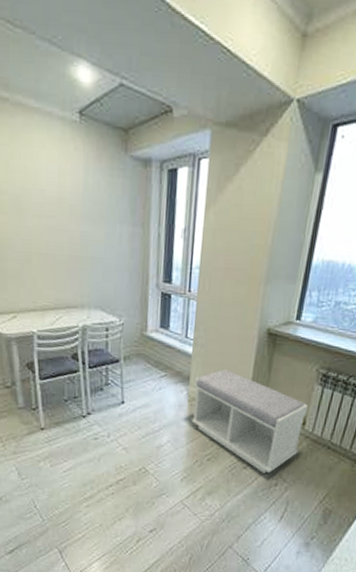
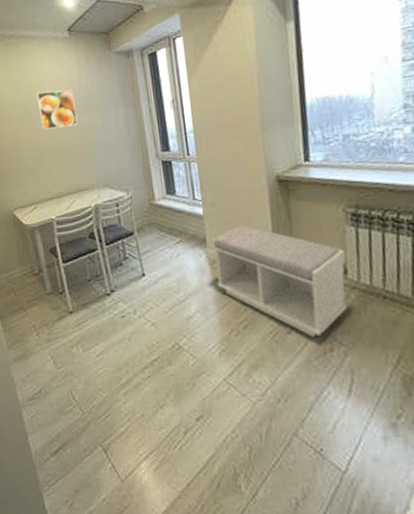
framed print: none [30,181,76,233] -> present [36,90,78,130]

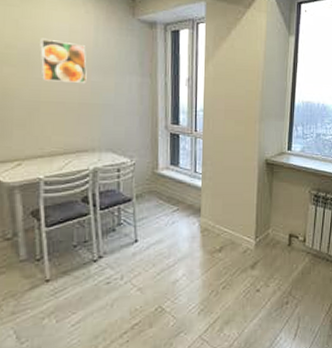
bench: present [212,225,348,337] -> none [205,198,306,293]

